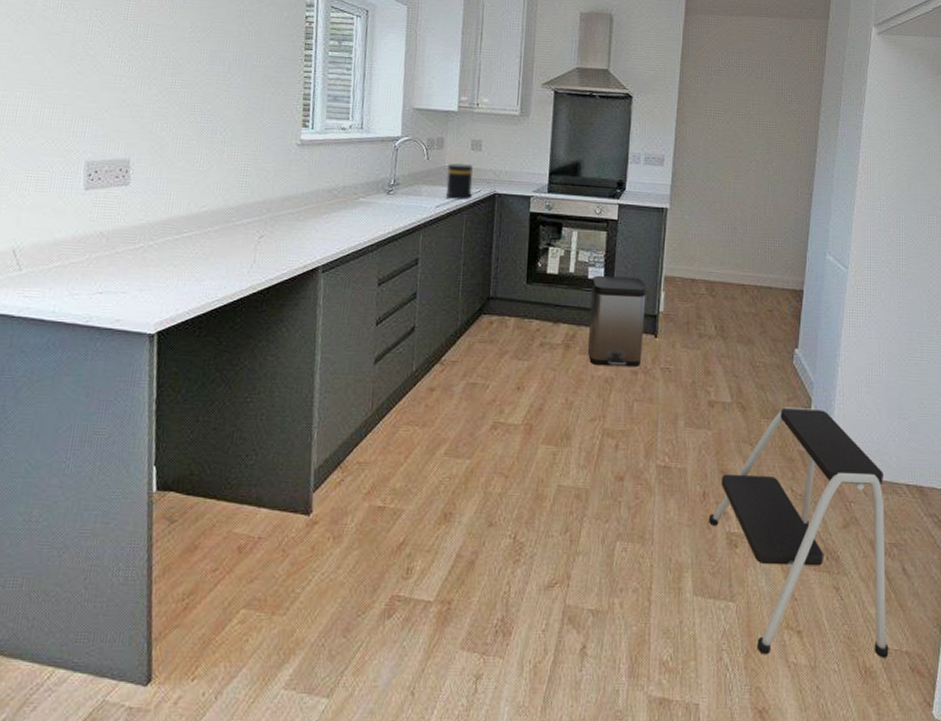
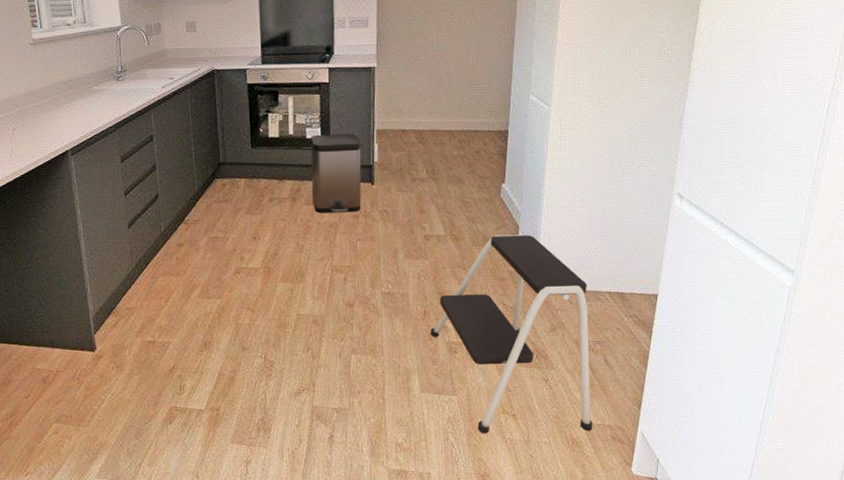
cylinder: present [446,163,473,201] -> none [166,44,193,80]

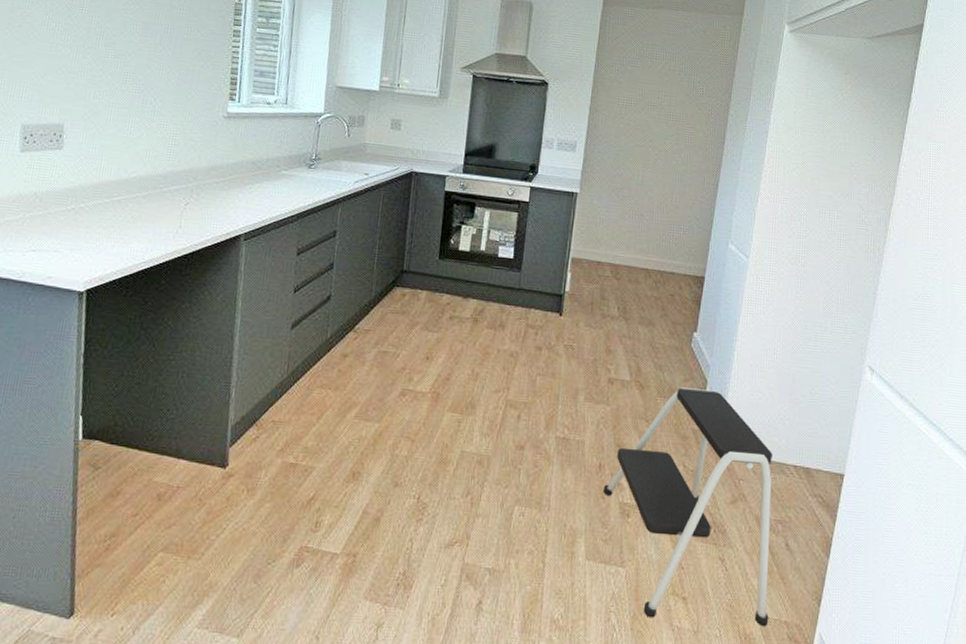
pedal bin: present [311,133,362,214] -> none [495,254,554,344]

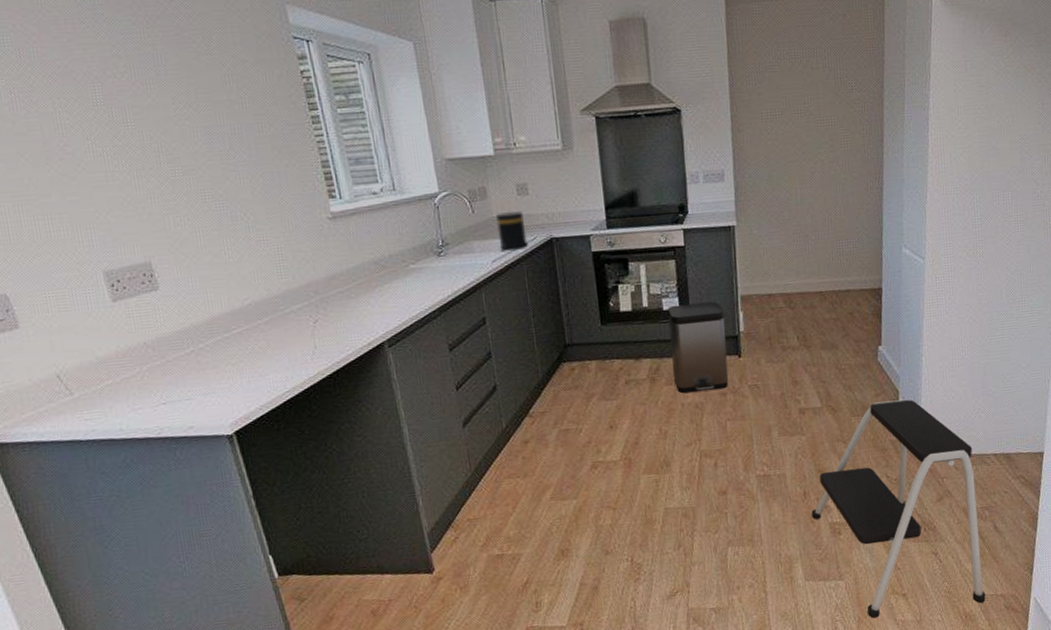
cylinder: none [365,141,392,177] -> present [495,210,528,252]
pedal bin: none [495,254,554,344] -> present [668,301,729,394]

